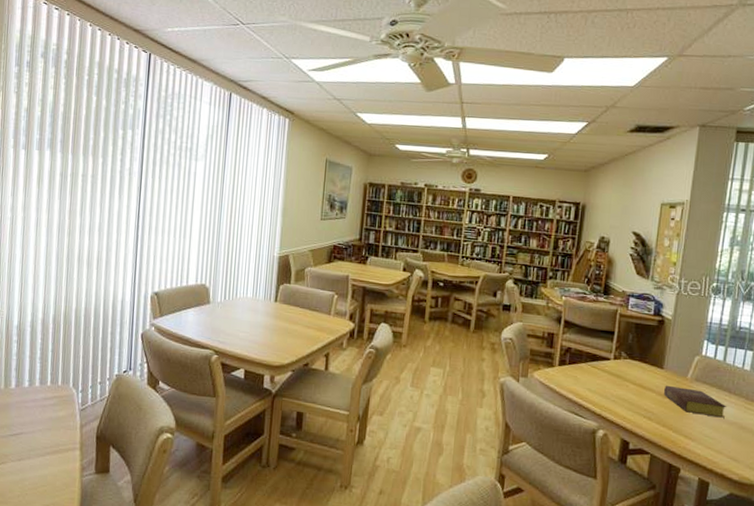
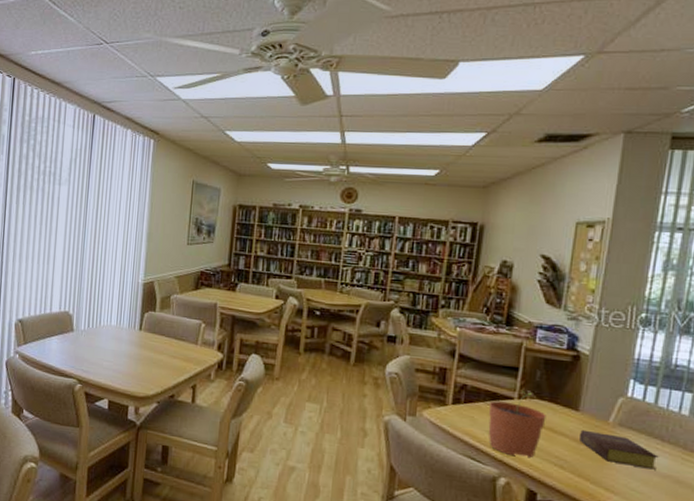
plant pot: none [589,351,637,412] -> present [488,390,547,458]

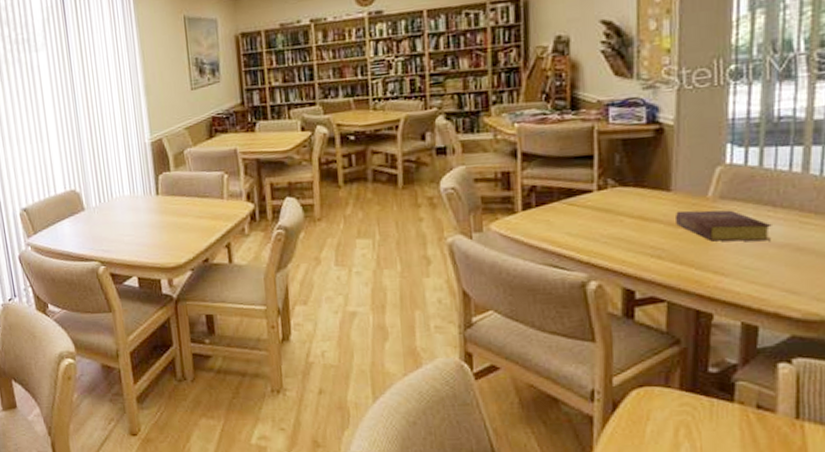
plant pot: present [488,390,547,458] -> none [564,179,634,256]

